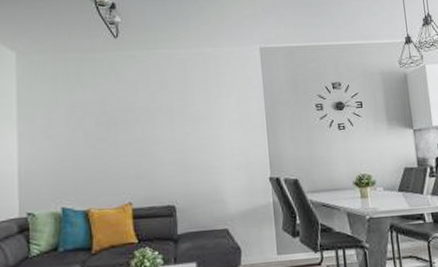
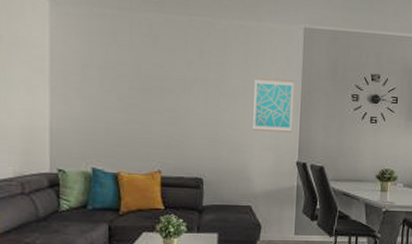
wall art: none [217,98,260,151] -> present [253,78,294,132]

